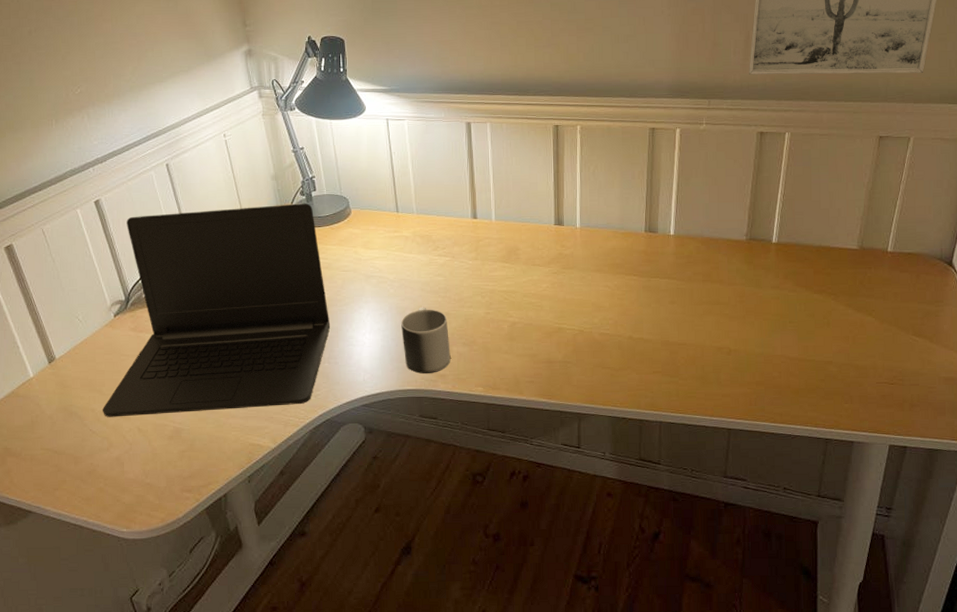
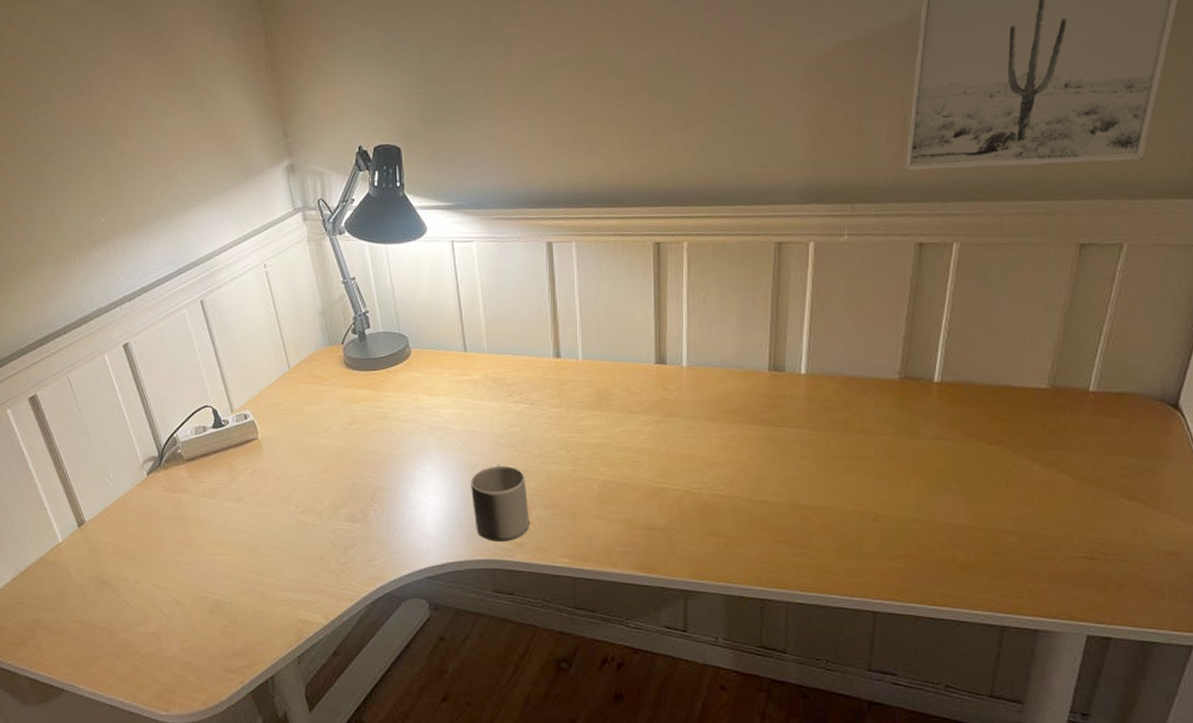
laptop: present [103,203,331,417] -> none [137,343,389,588]

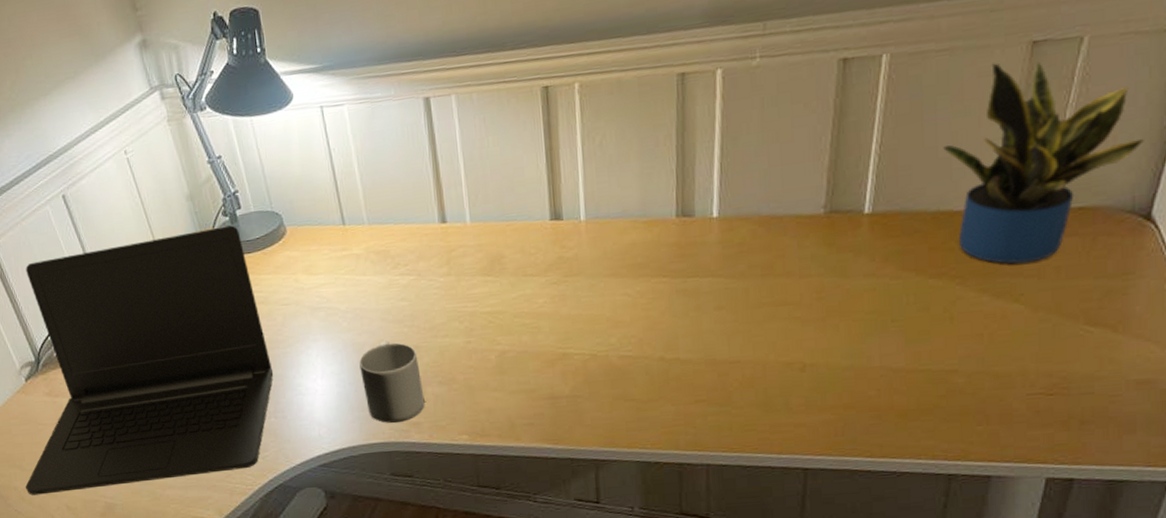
laptop: none [137,343,389,588] -> present [25,225,274,496]
potted plant: none [1003,259,1173,438] -> present [943,61,1144,264]

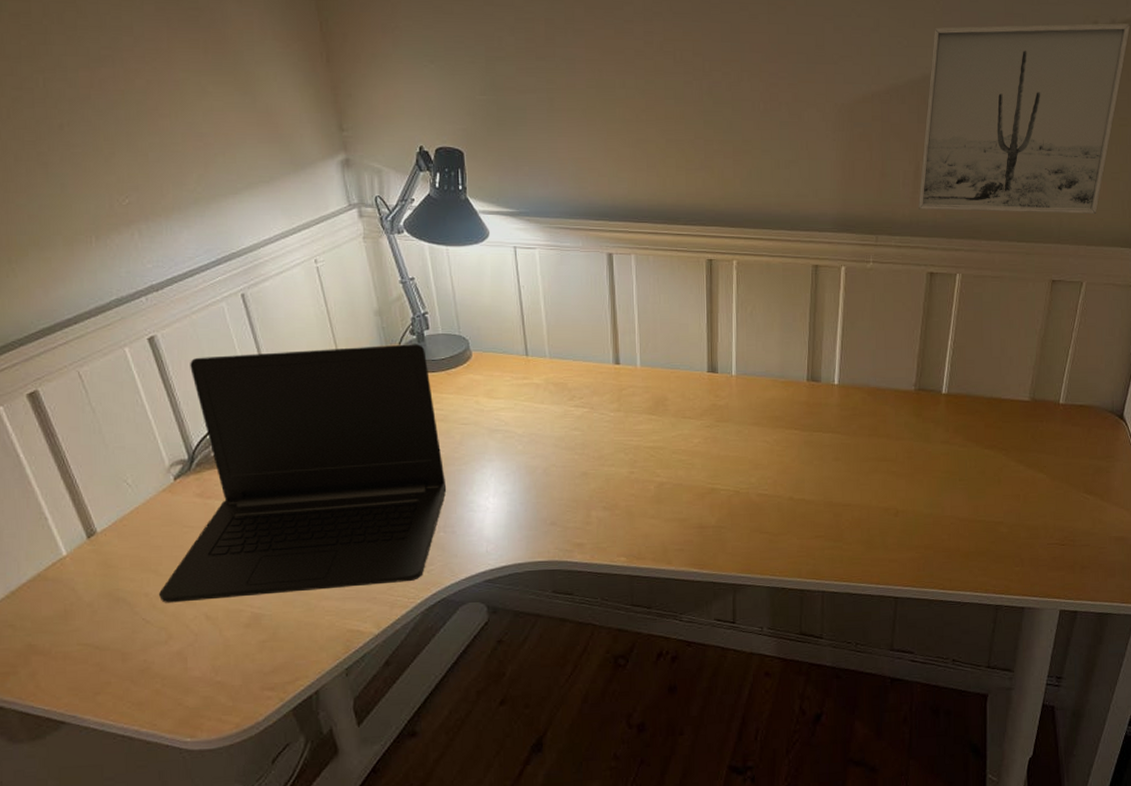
mug: present [359,341,425,423] -> none [531,466,589,543]
potted plant: present [943,61,1144,264] -> none [995,292,1119,443]

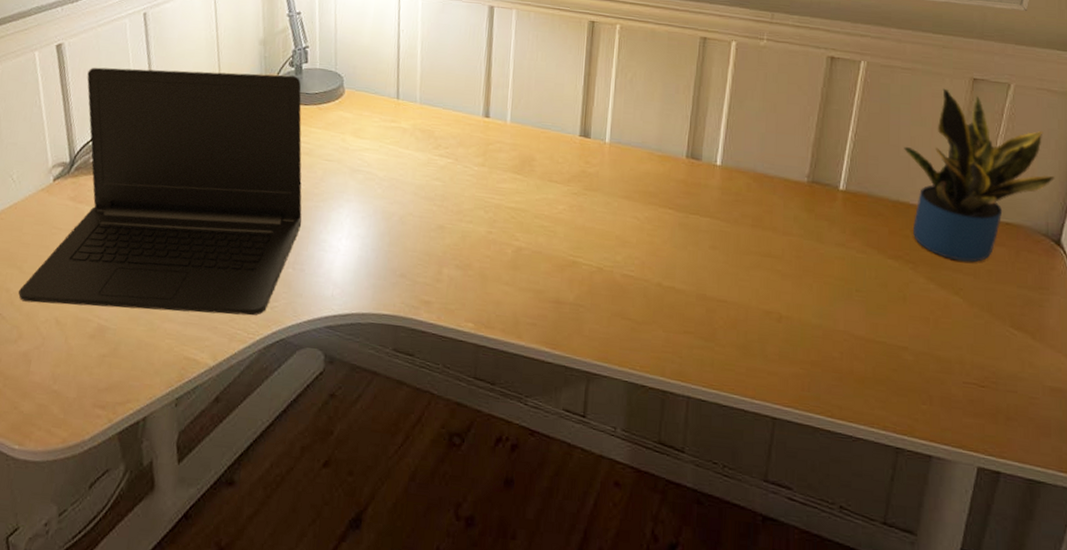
potted plant: none [995,292,1119,443] -> present [904,88,1055,262]

